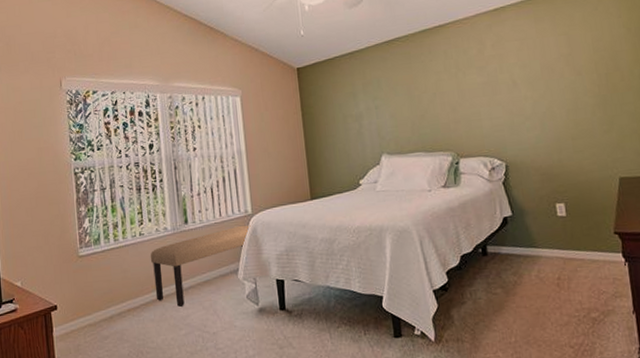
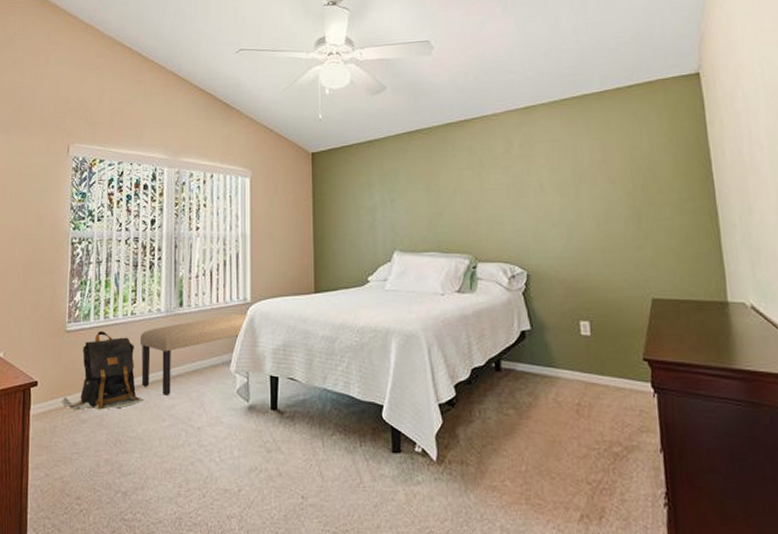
backpack: none [81,253,161,330] -> present [61,330,145,412]

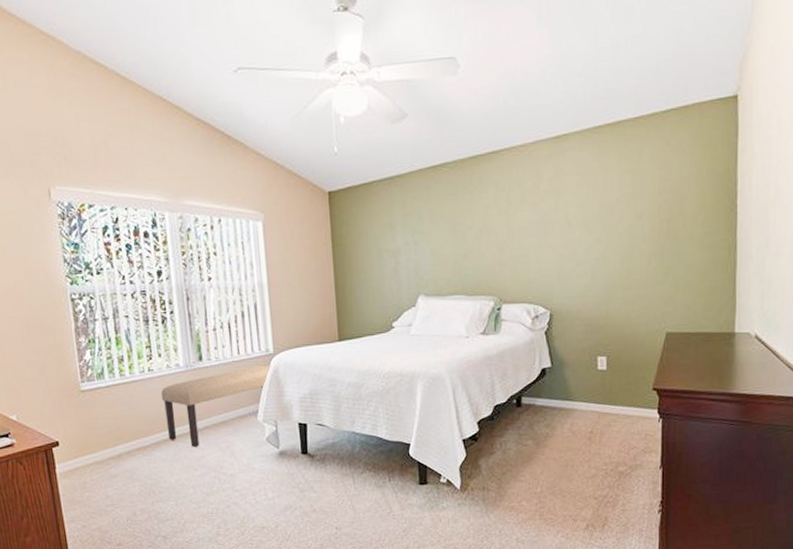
backpack: present [61,330,145,412] -> none [87,388,174,468]

